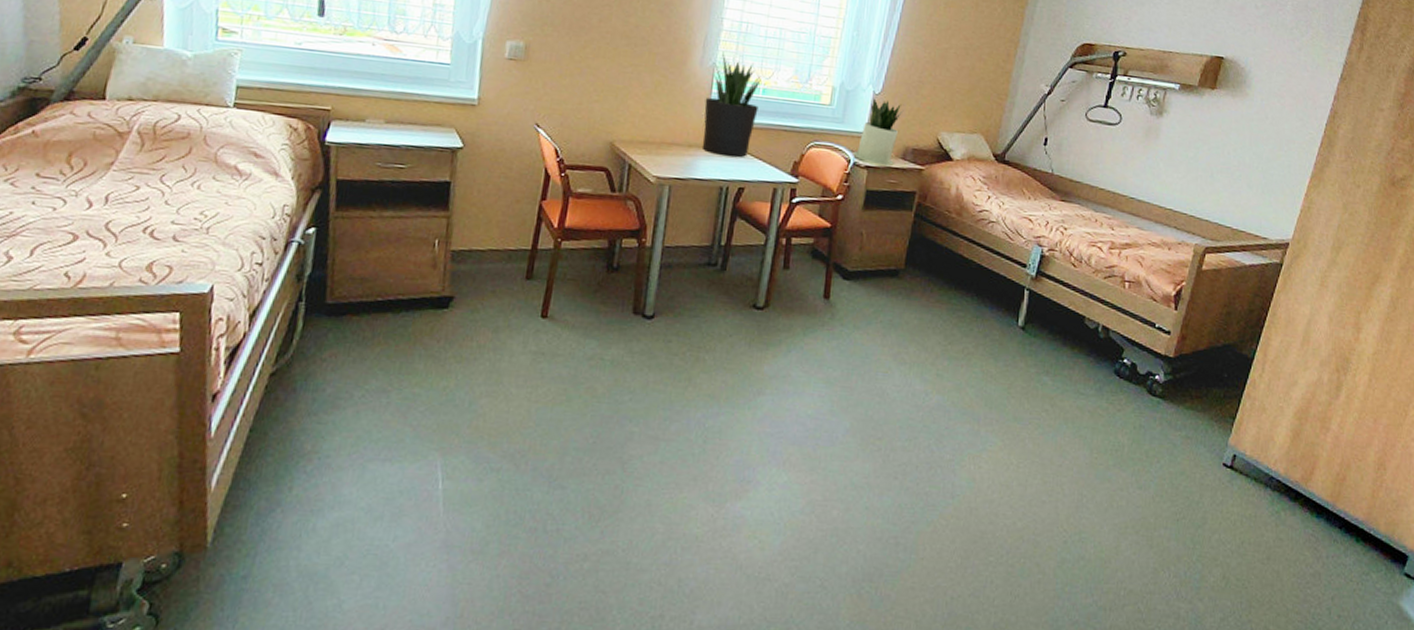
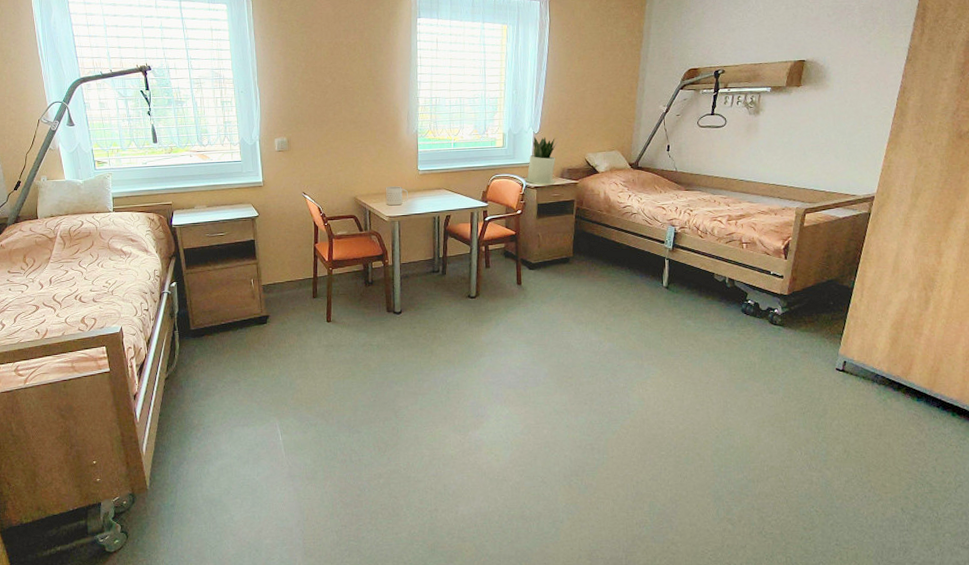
mug: none [655,134,689,164] -> present [385,186,408,206]
planter: present [703,52,763,158] -> none [414,121,452,196]

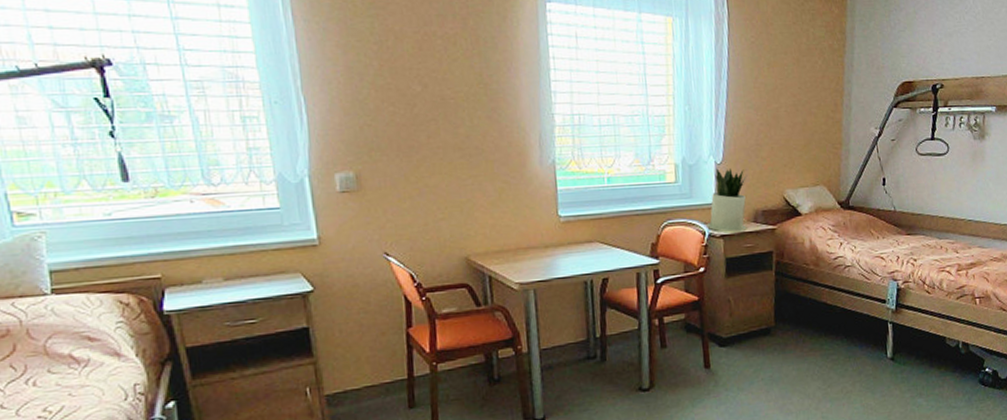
mug: present [385,186,408,206] -> none [511,239,547,268]

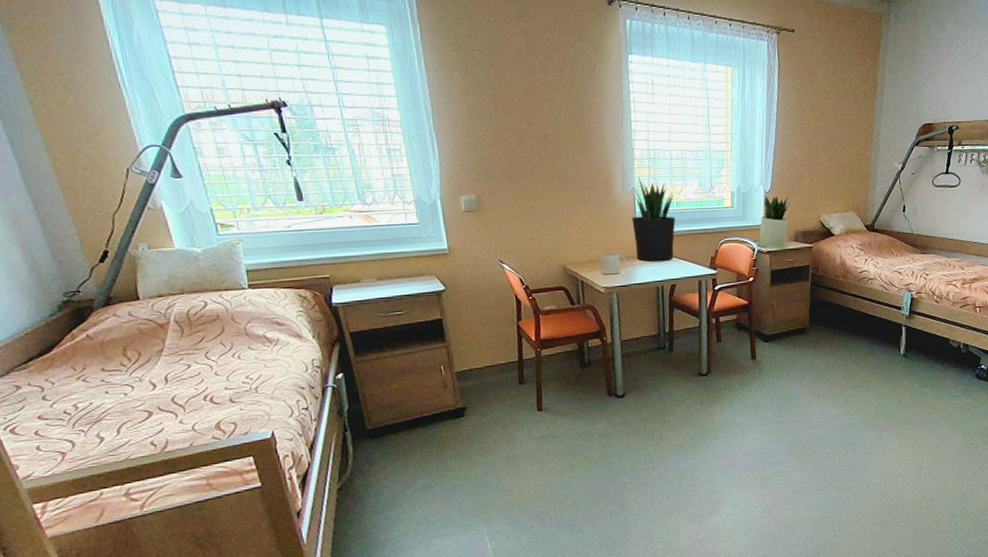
mug: none [511,239,547,268] -> present [599,252,627,275]
planter: none [552,148,607,252] -> present [631,177,676,263]

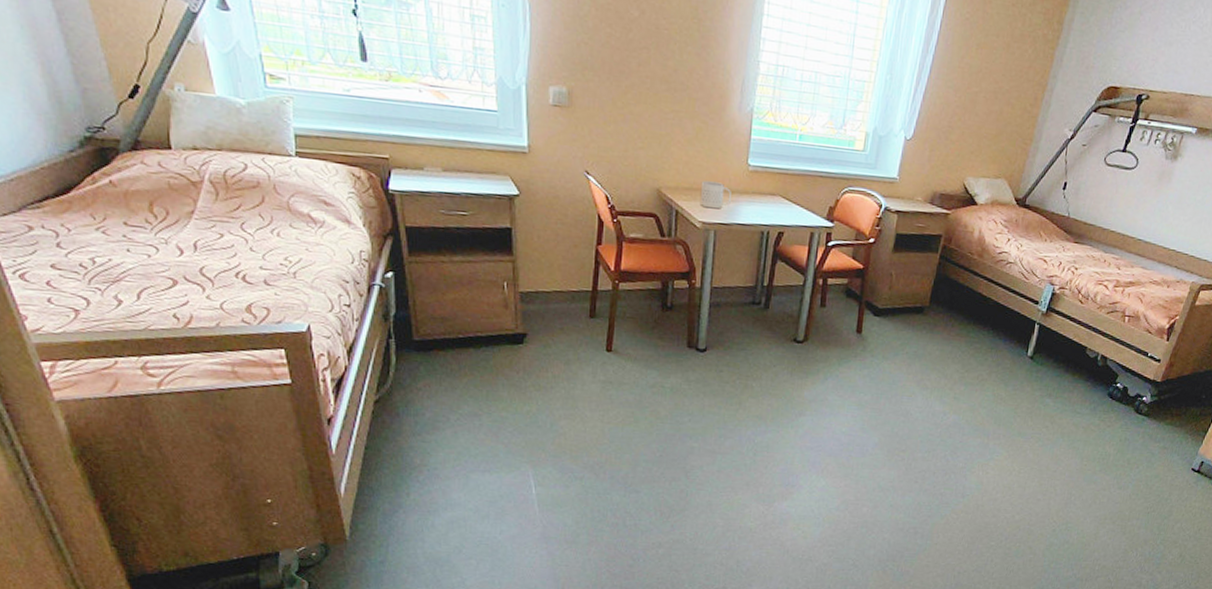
planter: present [631,177,676,263] -> none [744,97,800,204]
planter: present [756,196,791,250] -> none [884,143,933,211]

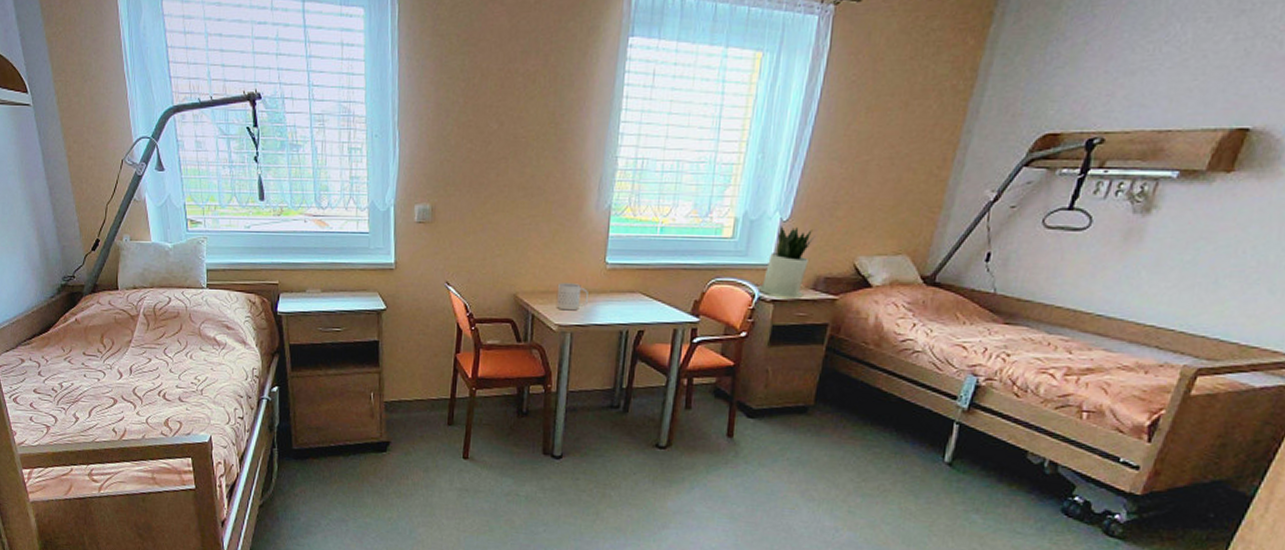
planter: none [884,143,933,211] -> present [757,226,815,299]

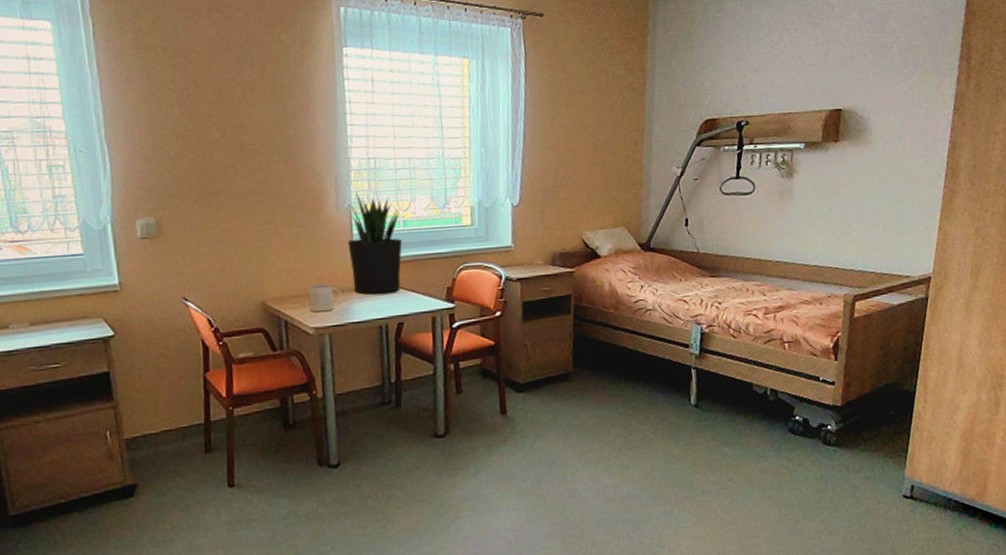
planter: none [602,193,661,301] -> present [347,192,402,296]
planter: present [757,226,815,299] -> none [503,210,545,276]

